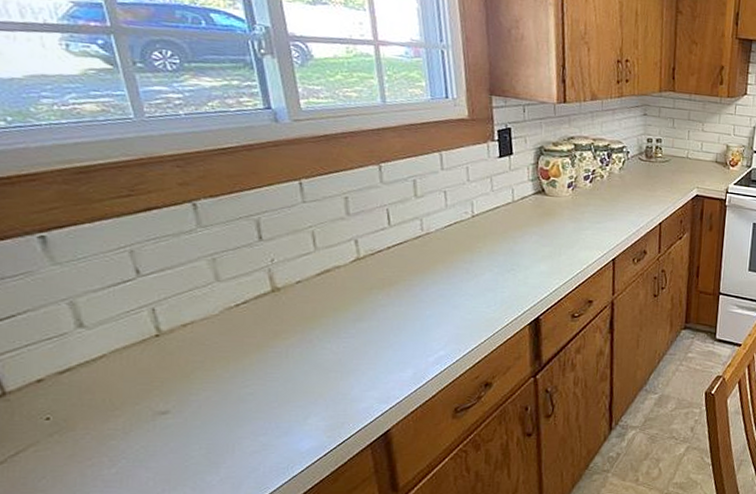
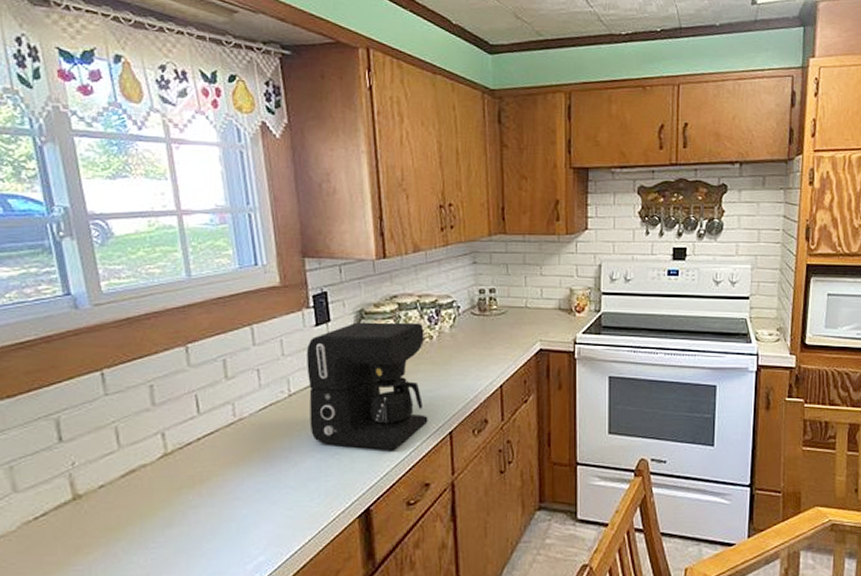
coffee maker: none [489,157,596,270] -> present [307,322,428,450]

